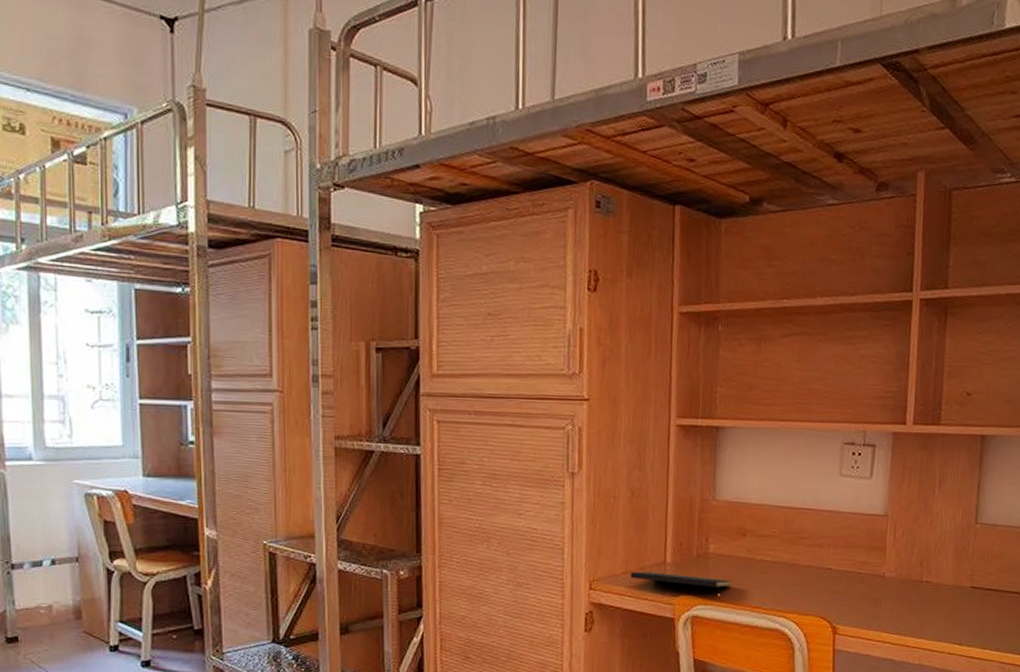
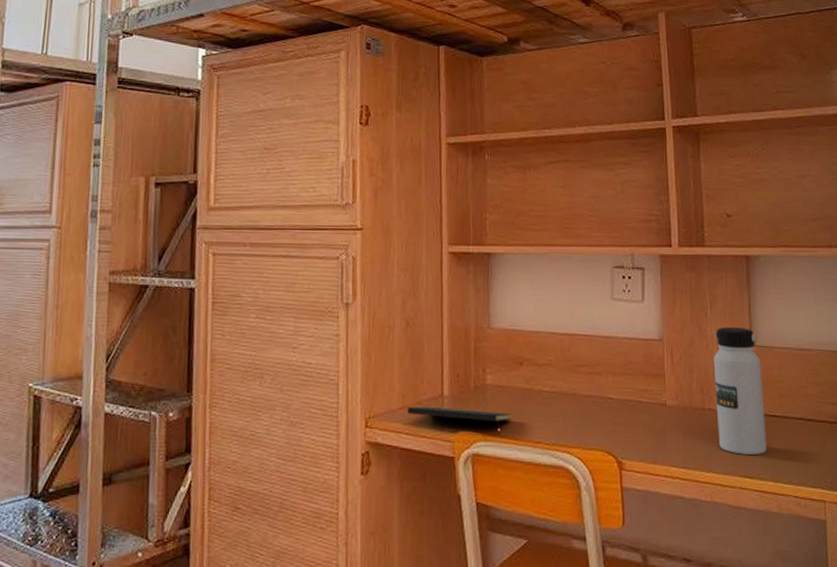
water bottle: none [932,505,984,624] -> present [713,327,767,455]

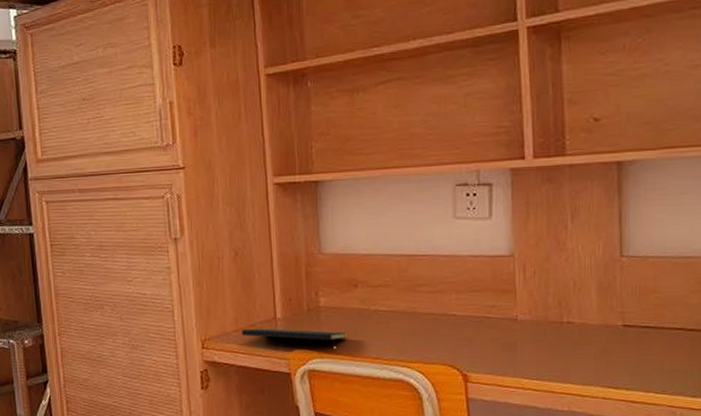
water bottle: present [713,327,767,455] -> none [574,238,637,366]

